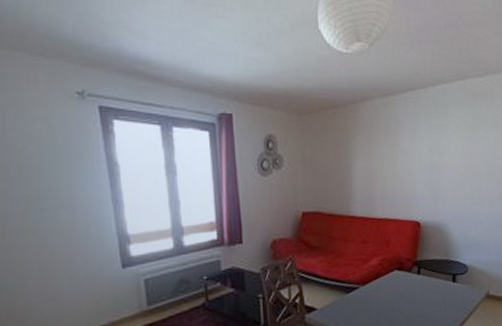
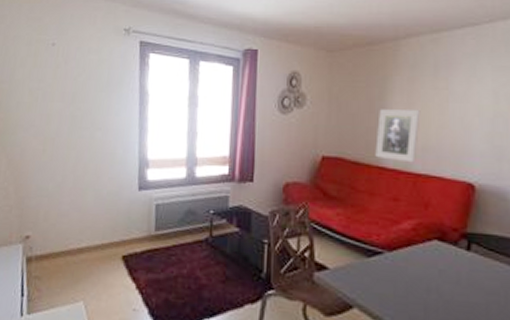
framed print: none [345,163,378,210] -> present [375,108,421,163]

